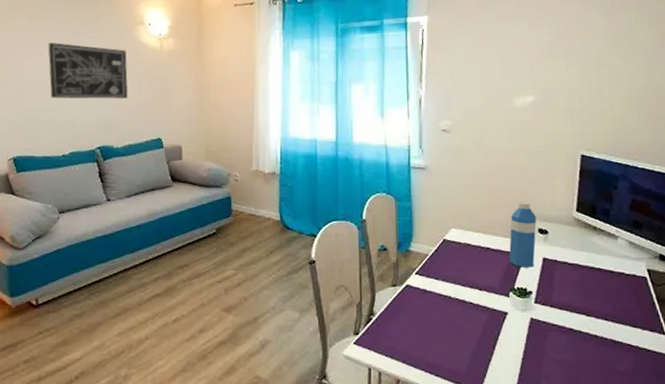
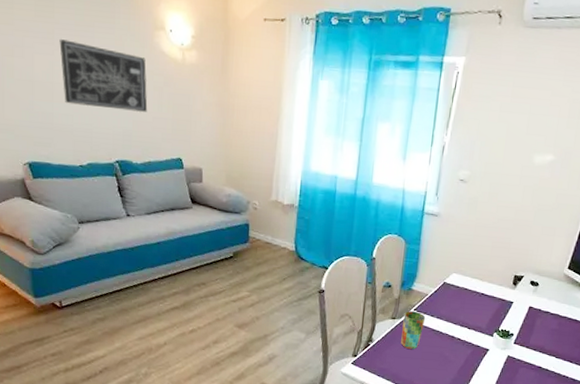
cup: none [405,276,430,321] -> present [401,311,426,350]
water bottle: present [508,202,537,268] -> none [499,255,531,314]

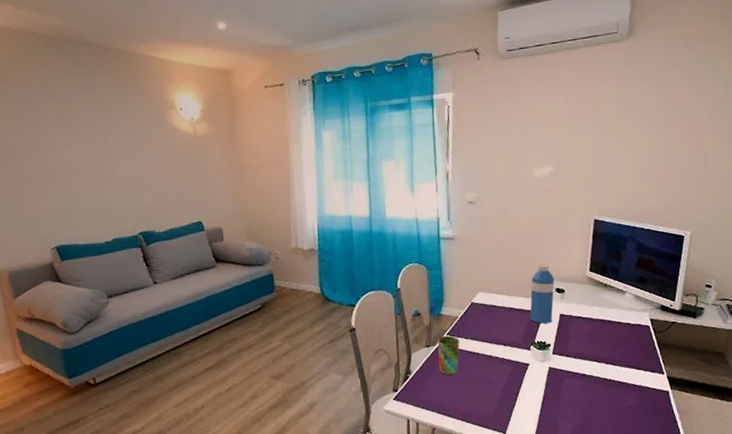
wall art: present [59,39,148,113] -> none [79,130,166,187]
water bottle: none [499,255,531,314] -> present [530,265,554,324]

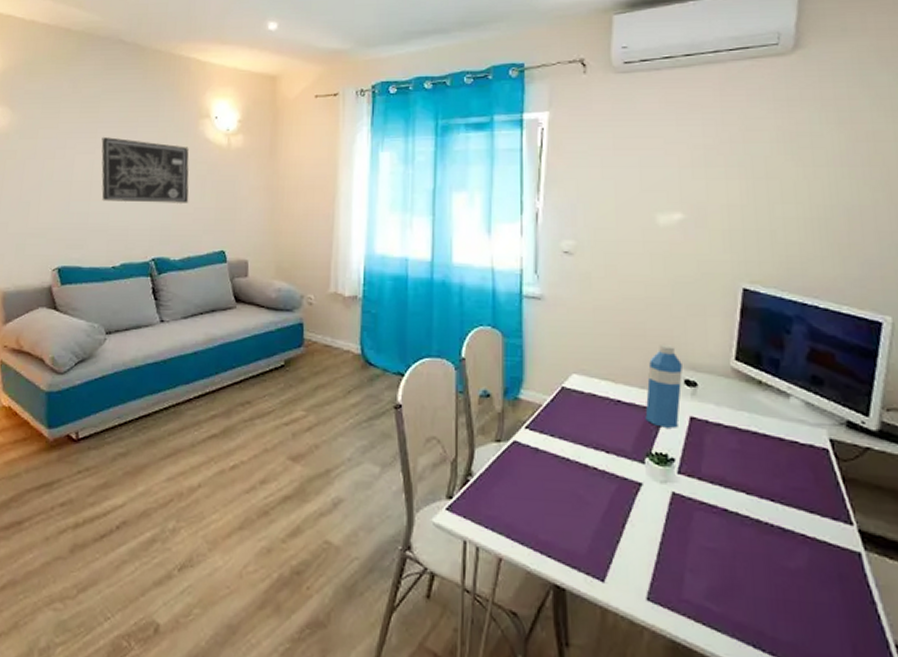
wall art: none [79,130,166,187] -> present [101,137,189,204]
cup: present [438,336,460,376] -> none [512,430,543,487]

